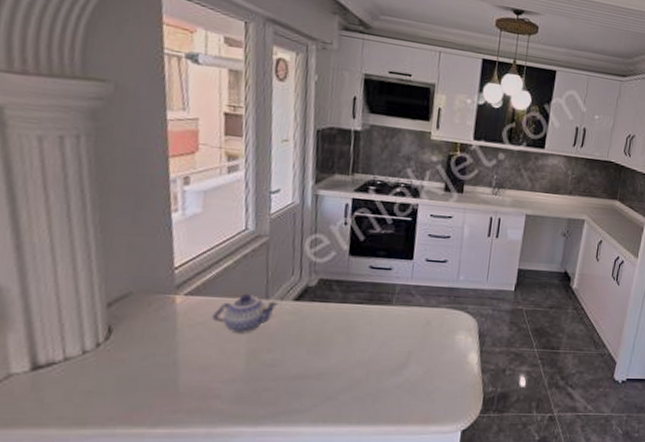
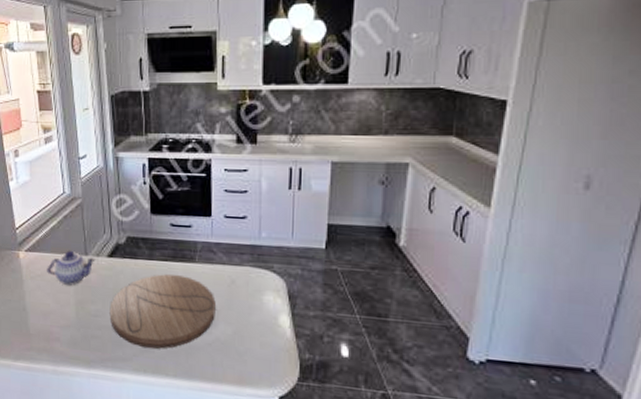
cutting board: none [288,317,409,396] -> present [109,274,216,349]

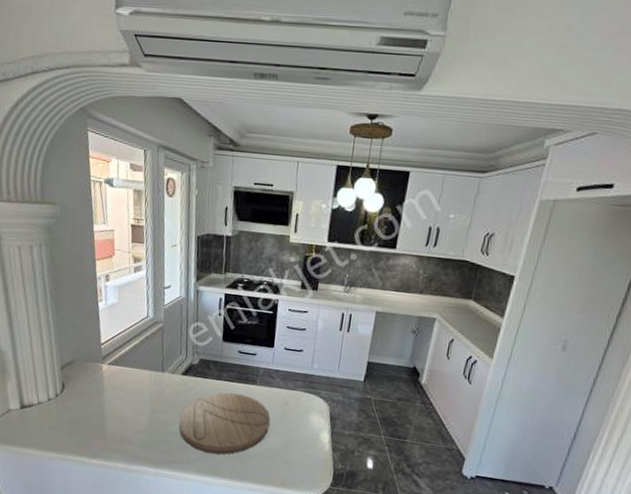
teapot: present [47,250,96,286] -> none [126,366,171,397]

